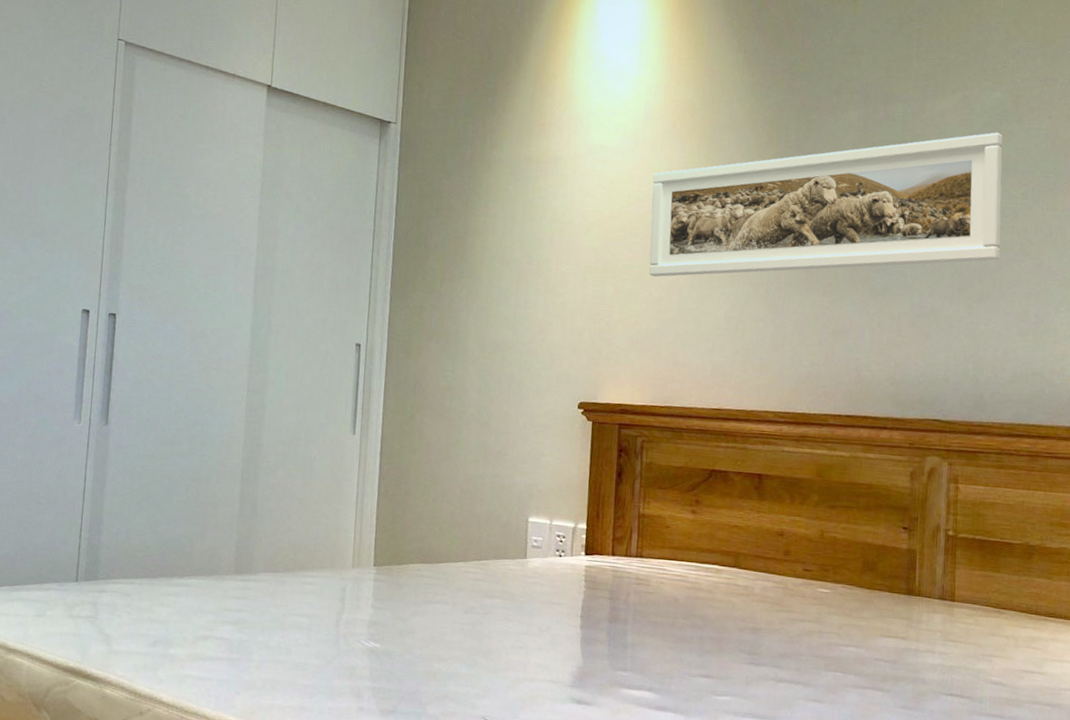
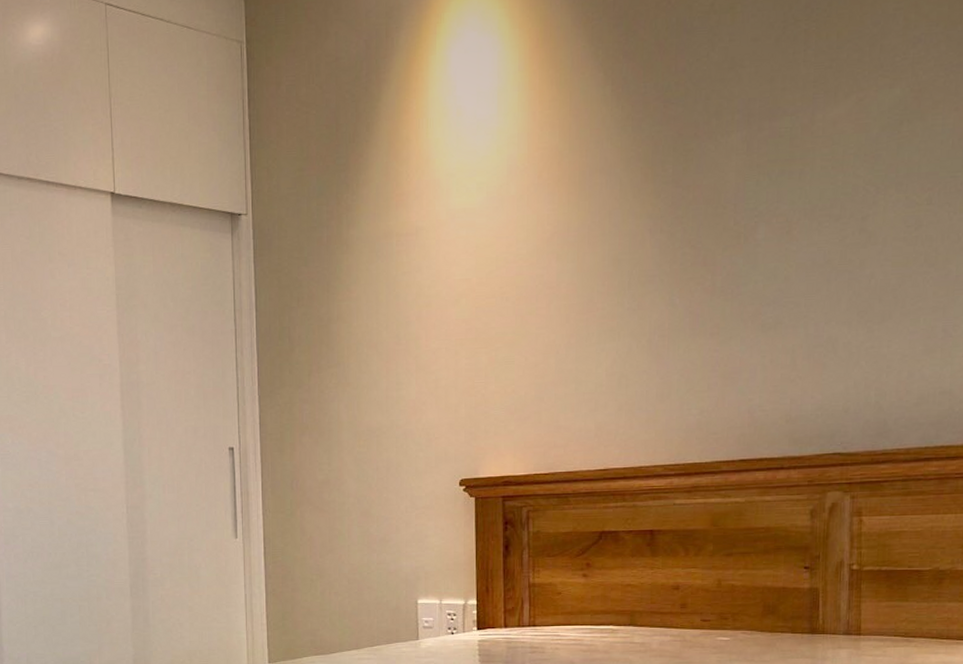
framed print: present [649,132,1003,278] -> none [521,134,904,342]

